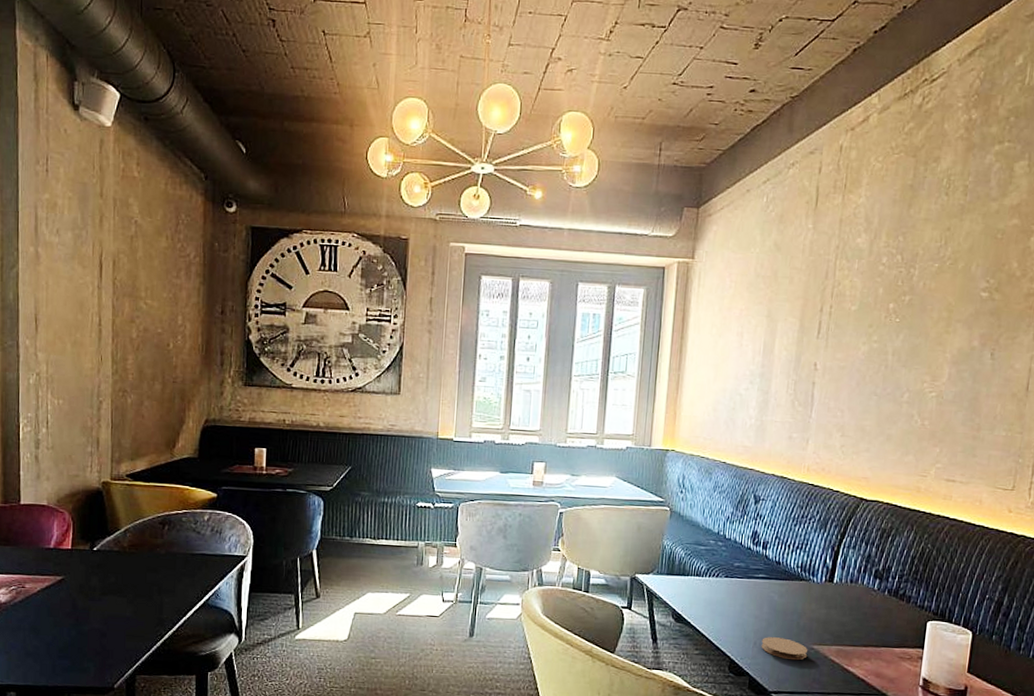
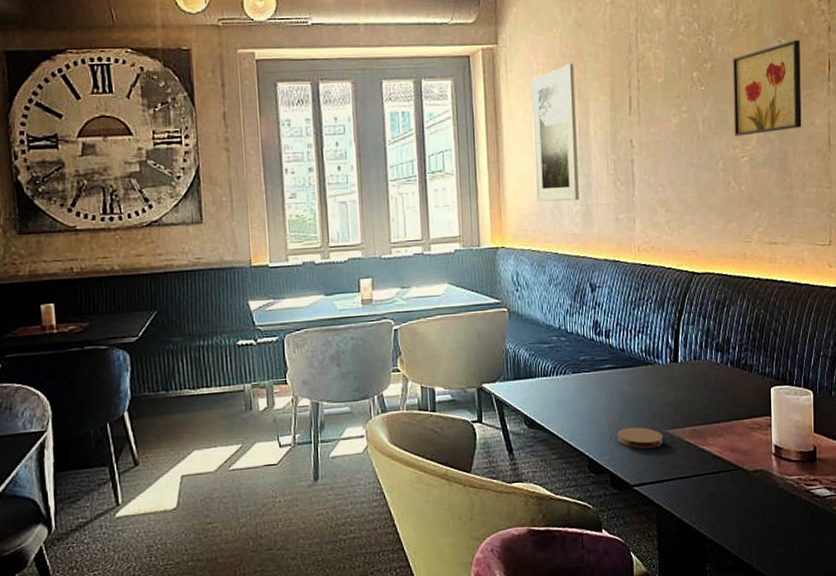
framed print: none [711,283,767,416] -> present [531,63,579,202]
wall art: none [924,281,1010,372] -> present [732,40,802,136]

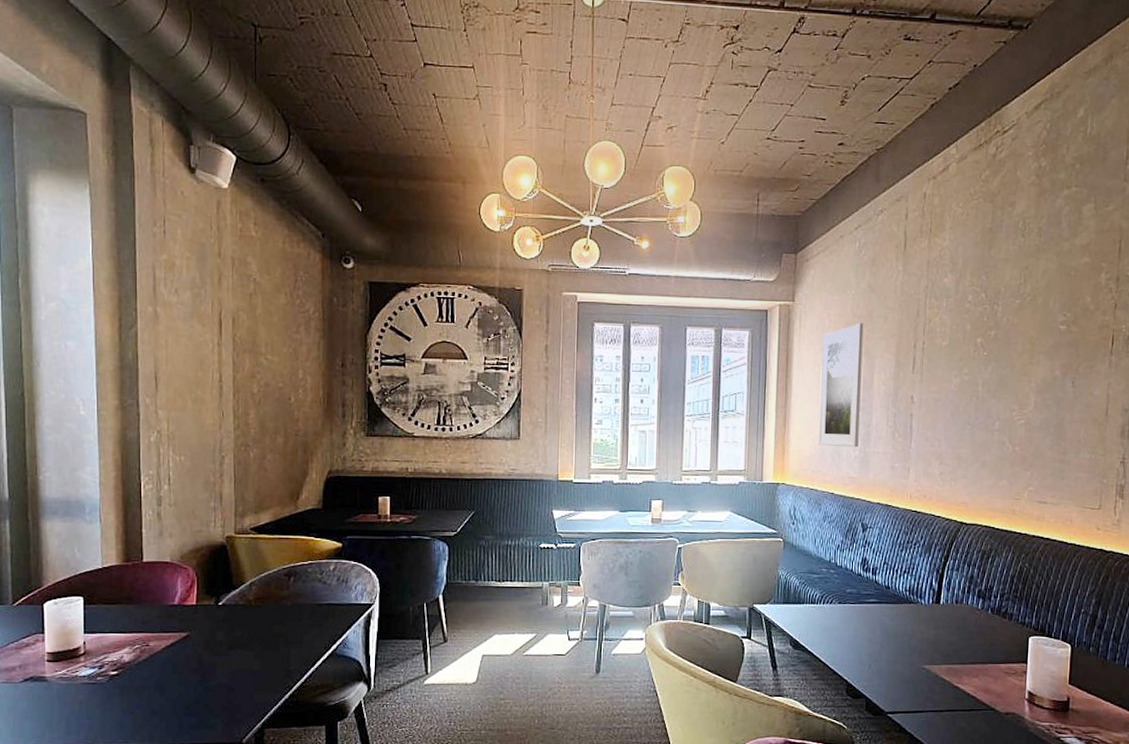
coaster: present [617,427,664,449] -> none [875,659,920,681]
wall art: present [732,40,802,136] -> none [1012,315,1085,401]

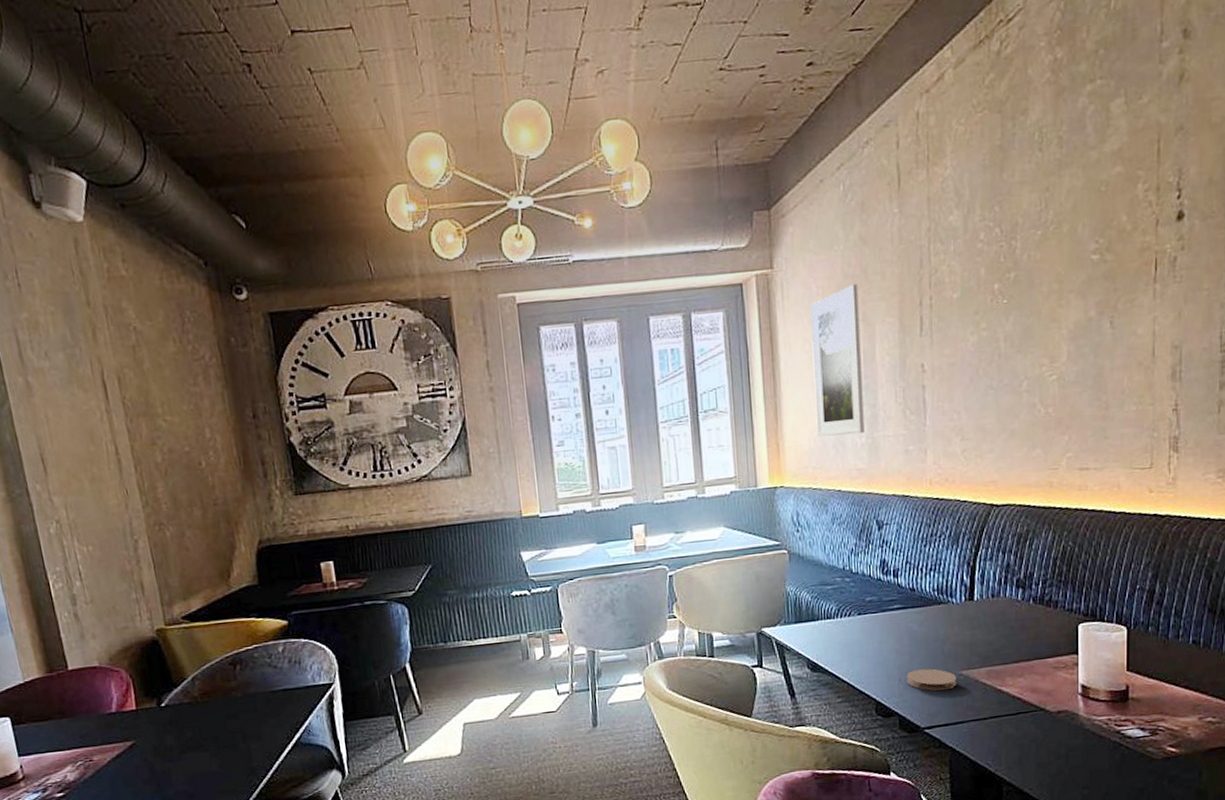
coaster: none [875,659,920,681] -> present [906,668,957,691]

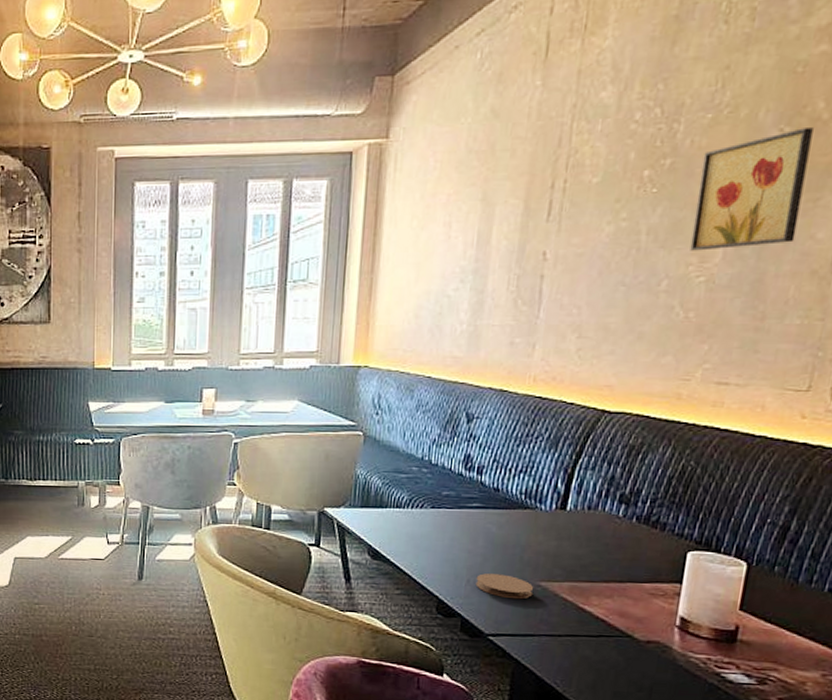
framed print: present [810,283,865,437] -> none [412,160,482,320]
wall art: none [1040,238,1121,353] -> present [690,128,813,251]

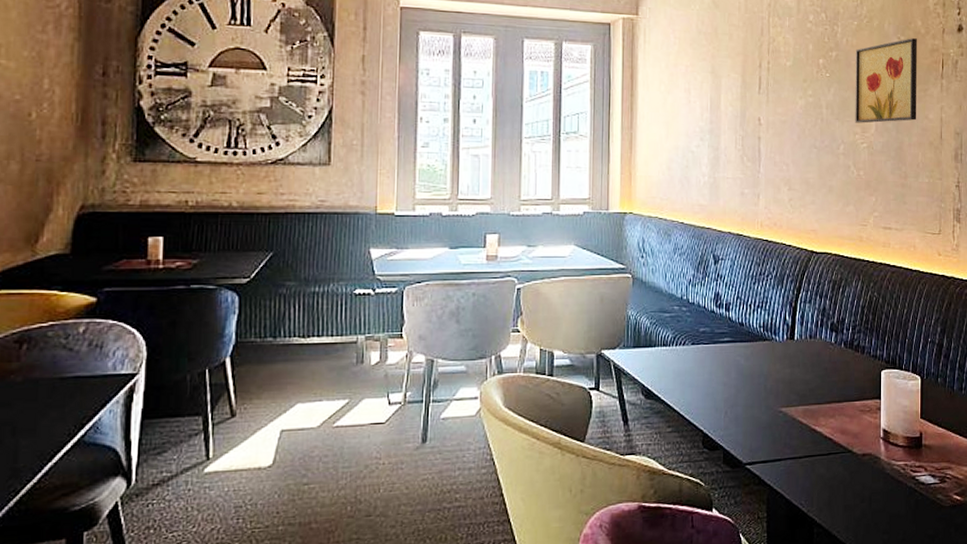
coaster: present [475,573,533,600] -> none [732,403,777,427]

